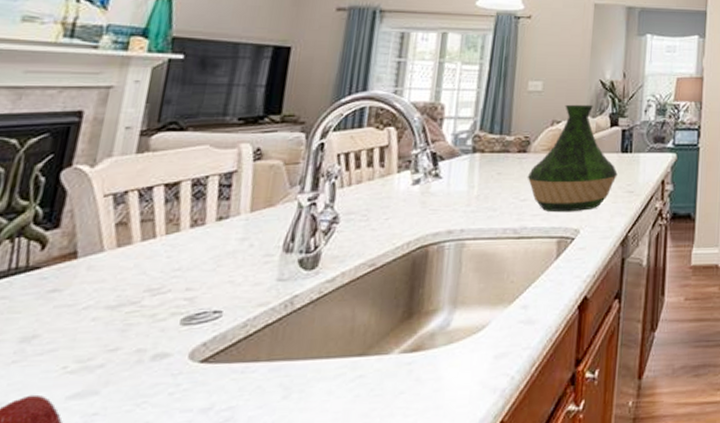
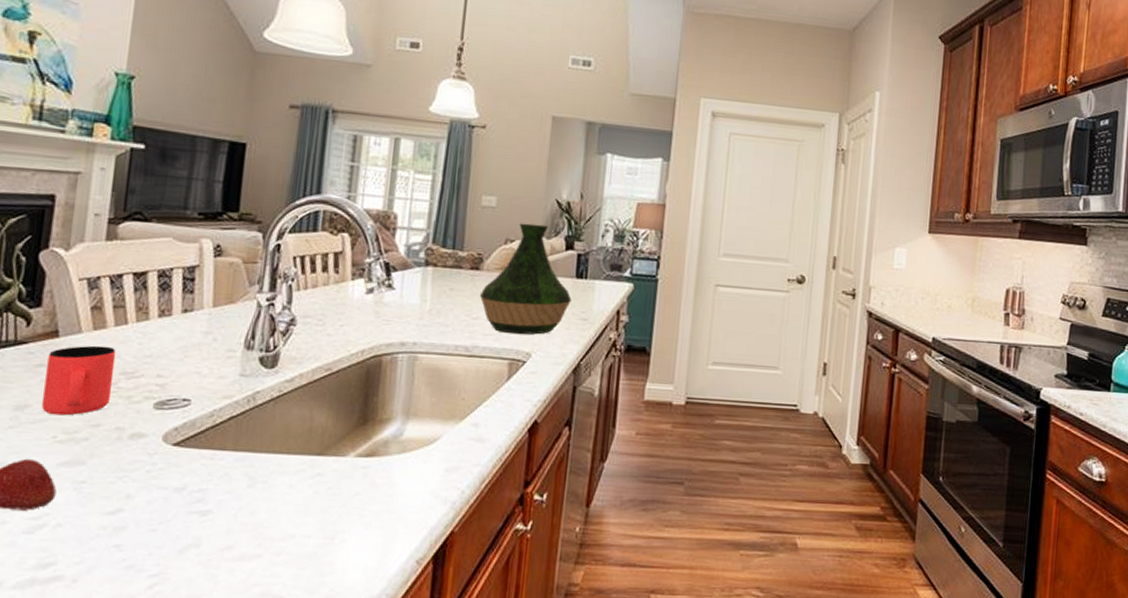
cup: none [52,263,142,344] -> present [42,345,116,416]

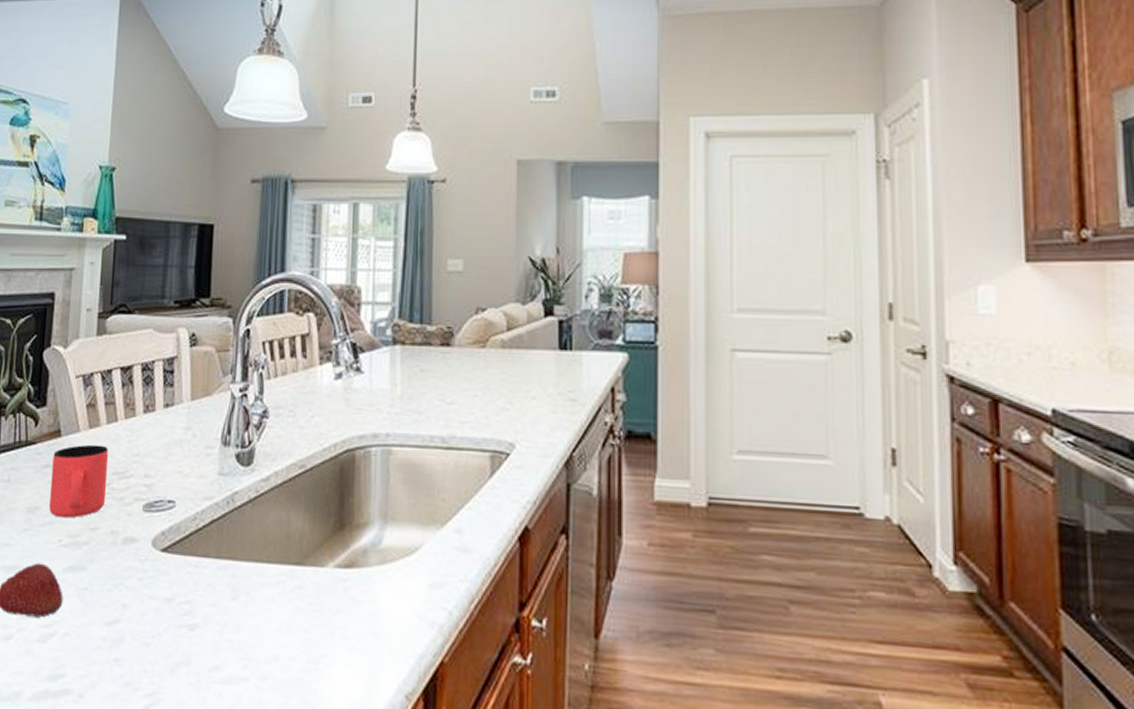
vase: present [479,223,572,335] -> none [452,288,556,422]

